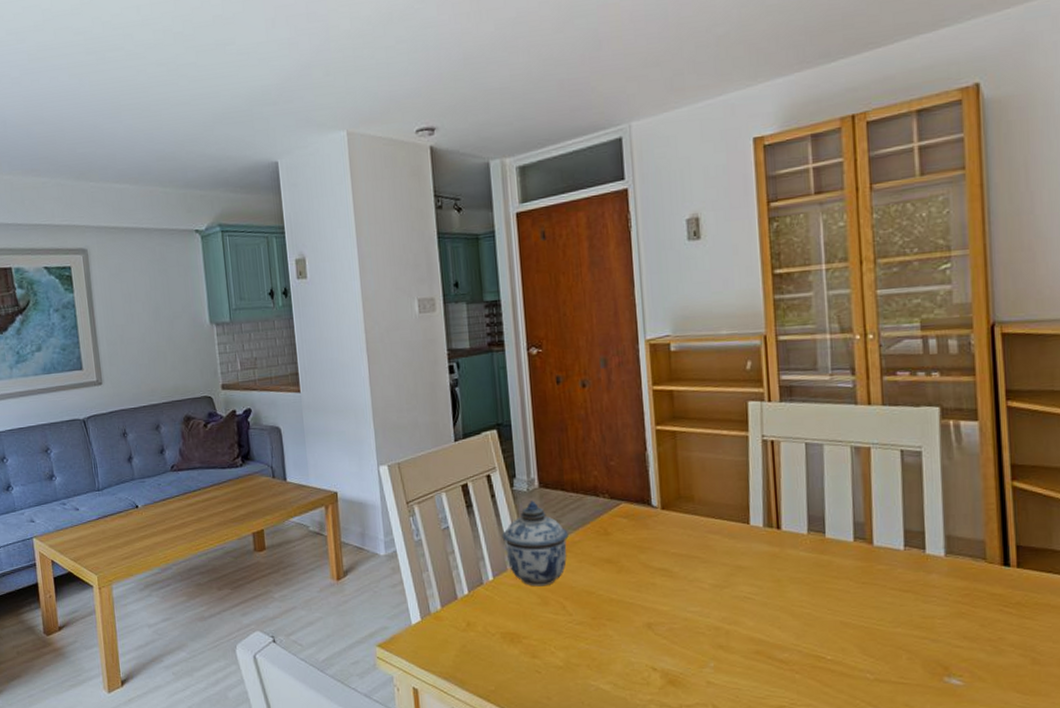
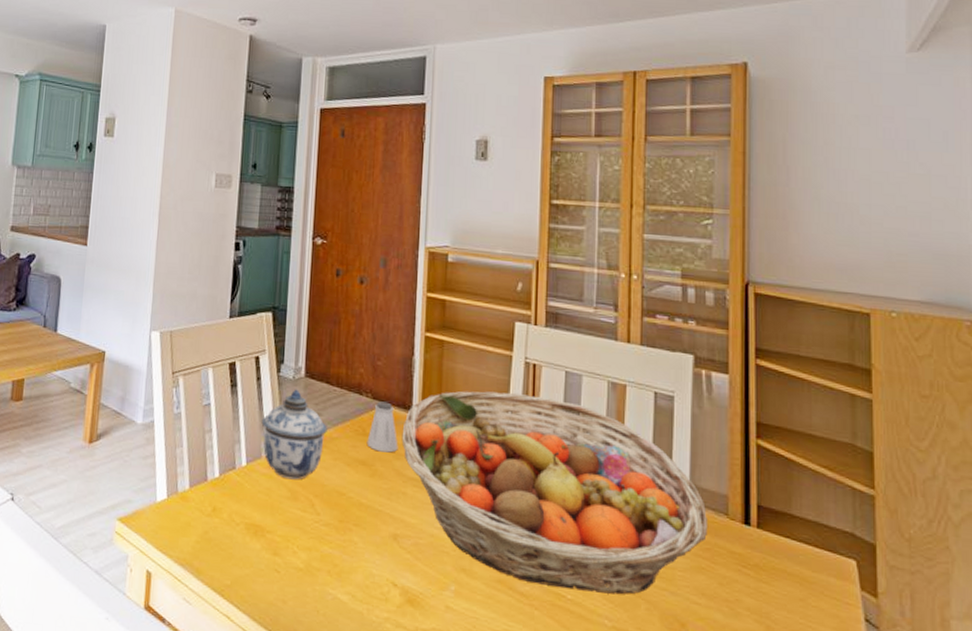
saltshaker: none [609,499,642,548] -> present [367,401,398,453]
fruit basket: none [643,471,966,651] -> present [401,391,709,595]

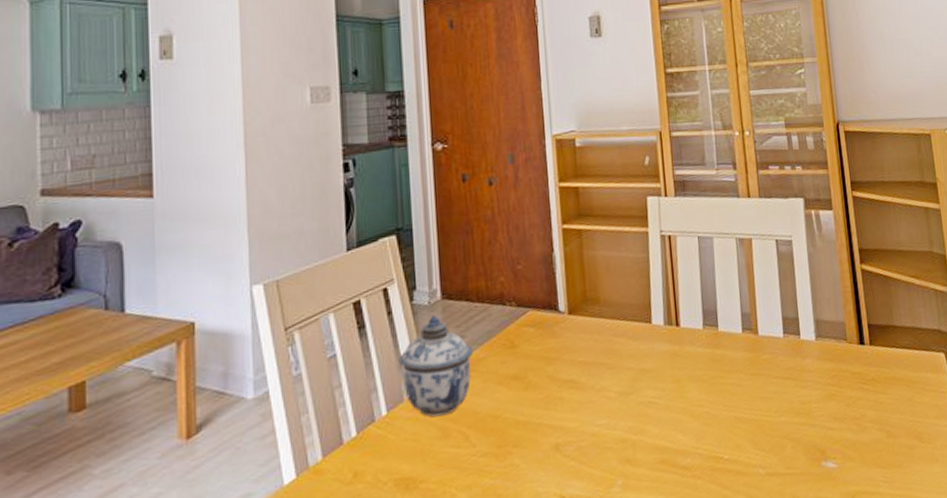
saltshaker: present [367,401,398,453] -> none [516,306,549,361]
fruit basket: present [401,391,709,595] -> none [551,266,833,455]

